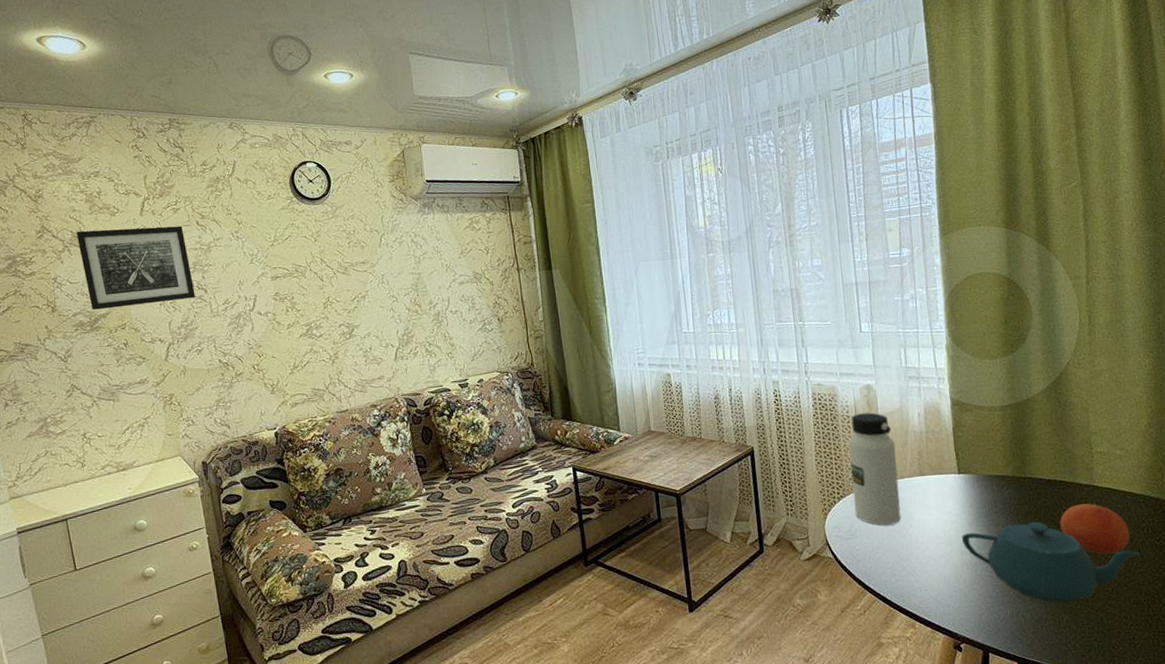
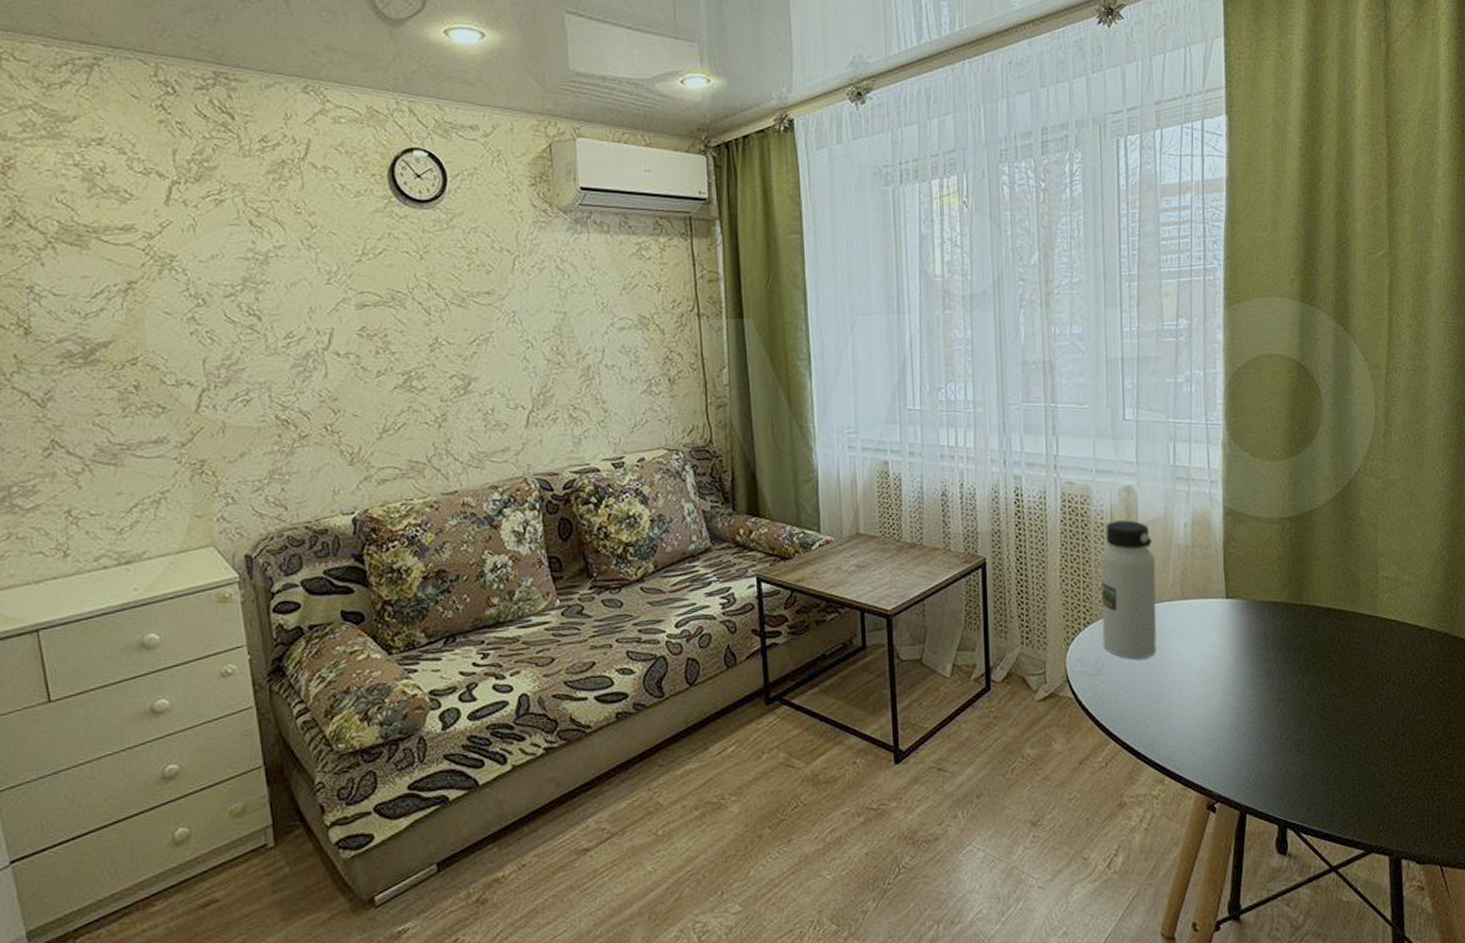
wall art: present [76,226,195,310] -> none [66,221,244,336]
teapot: present [962,521,1141,604] -> none [1225,658,1422,756]
fruit: present [1060,503,1130,555] -> none [1336,637,1412,698]

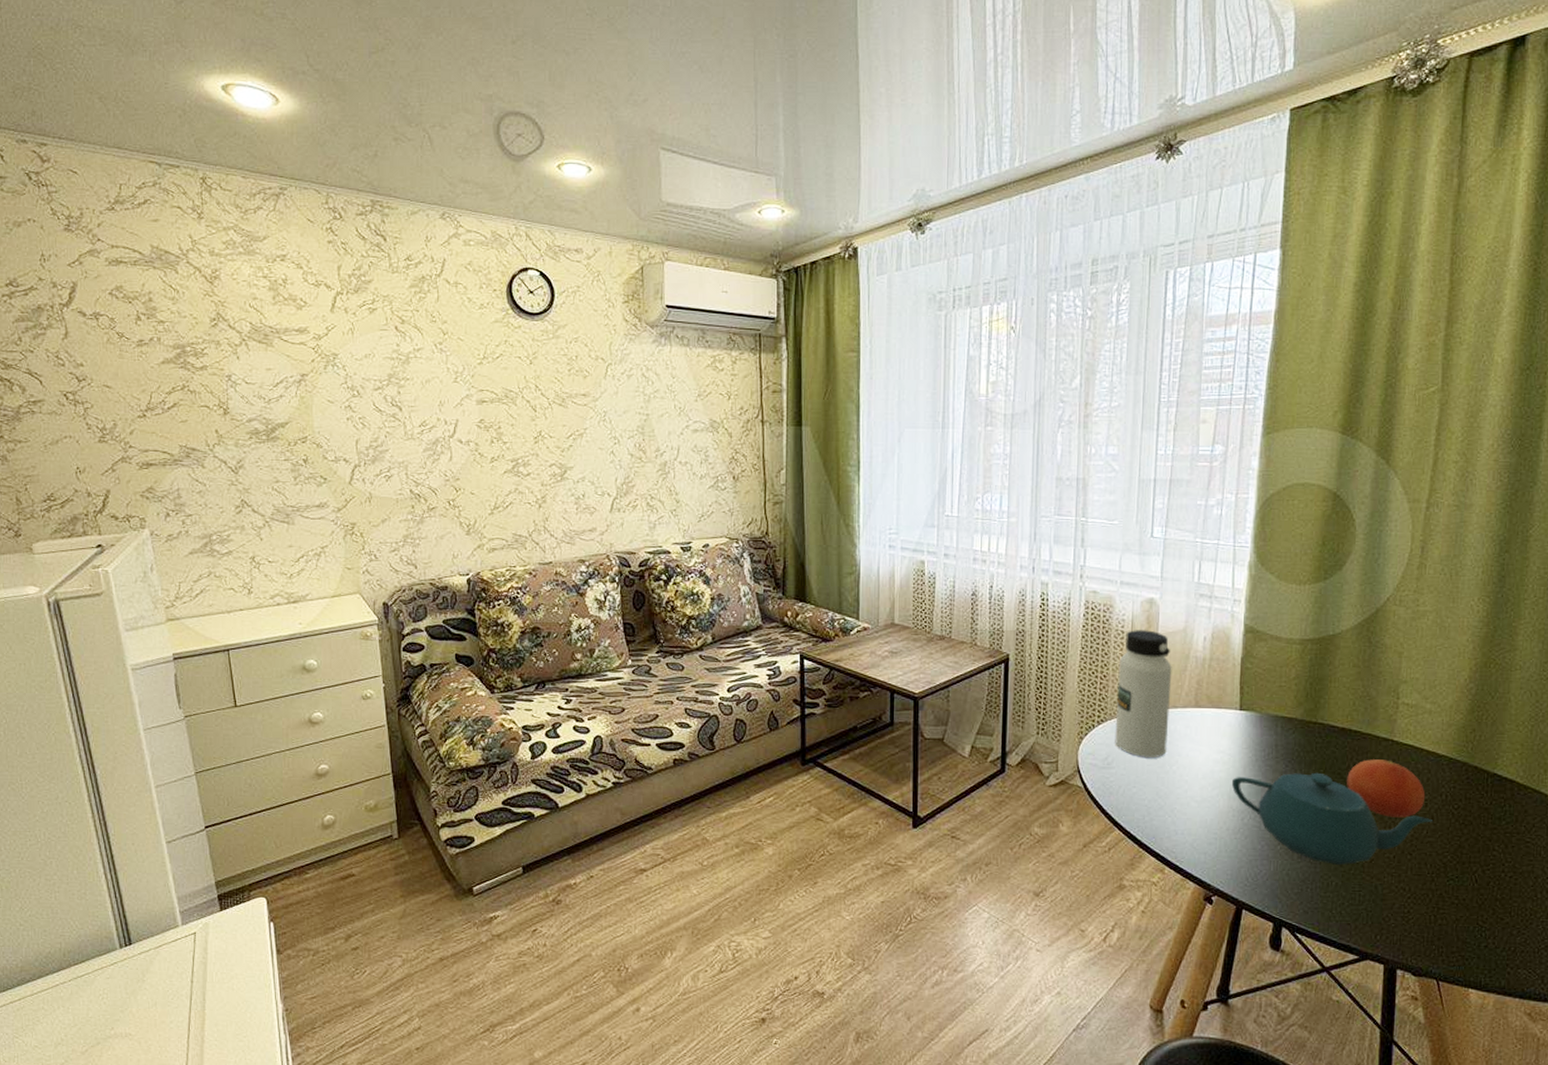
teapot: none [1225,658,1422,756] -> present [1232,772,1434,866]
fruit: none [1336,637,1412,698] -> present [1347,759,1426,818]

